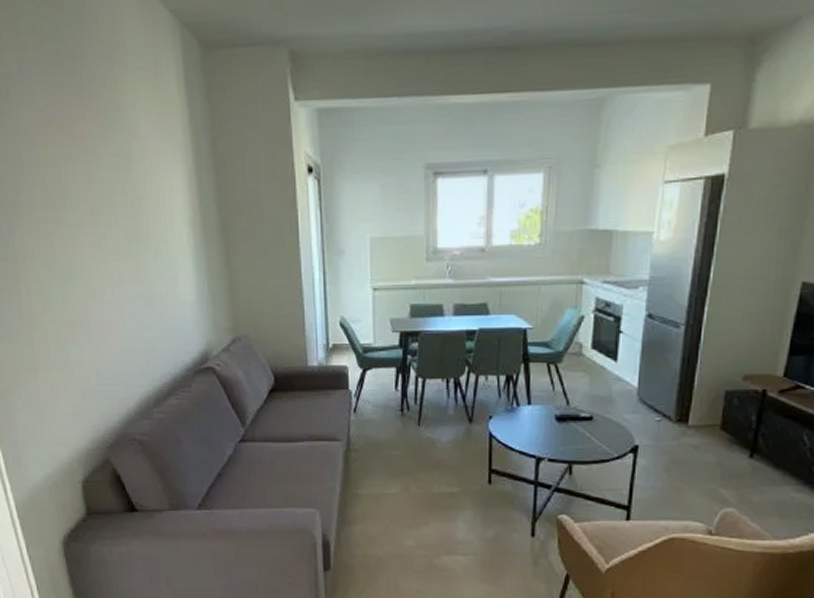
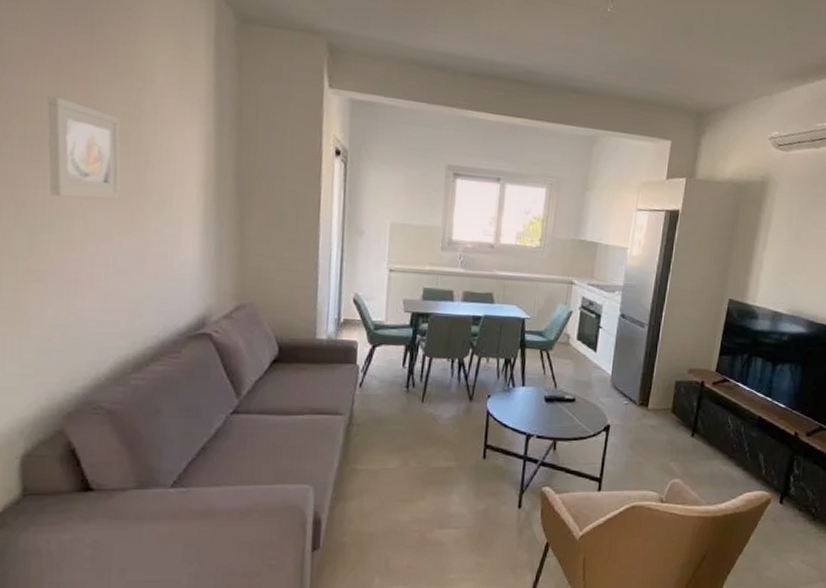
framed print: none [57,158,125,252] -> present [47,95,121,200]

